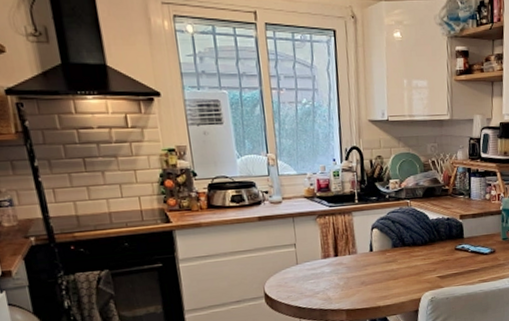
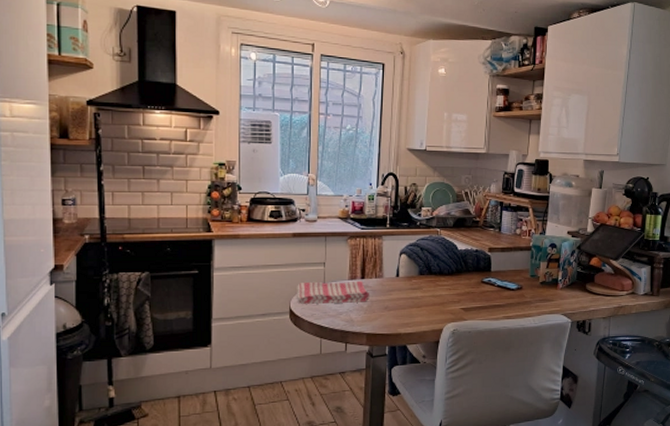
dish towel: none [269,258,346,287] -> present [297,280,370,304]

